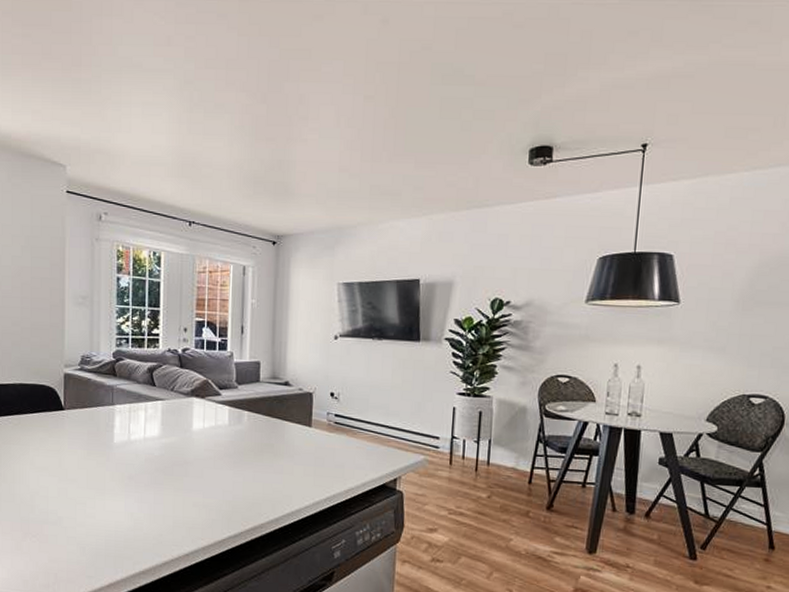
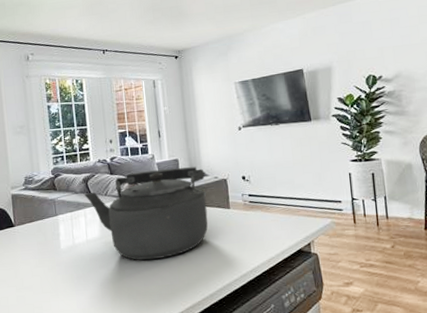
kettle: none [147,369,288,471] -> present [84,167,208,261]

